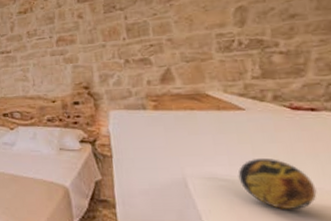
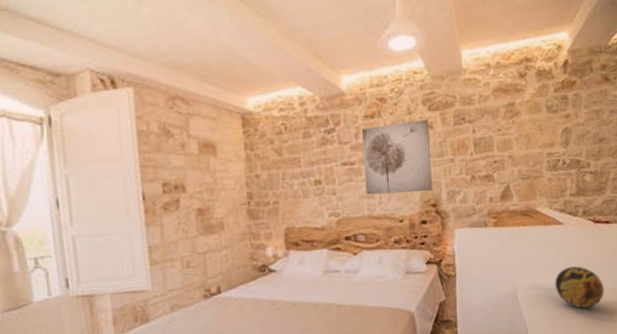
wall art: none [16,10,84,78] -> present [361,119,433,195]

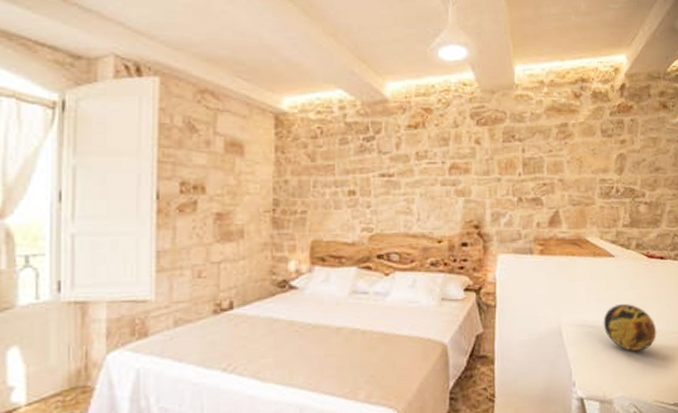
wall art: present [361,119,433,195] -> none [403,133,477,211]

